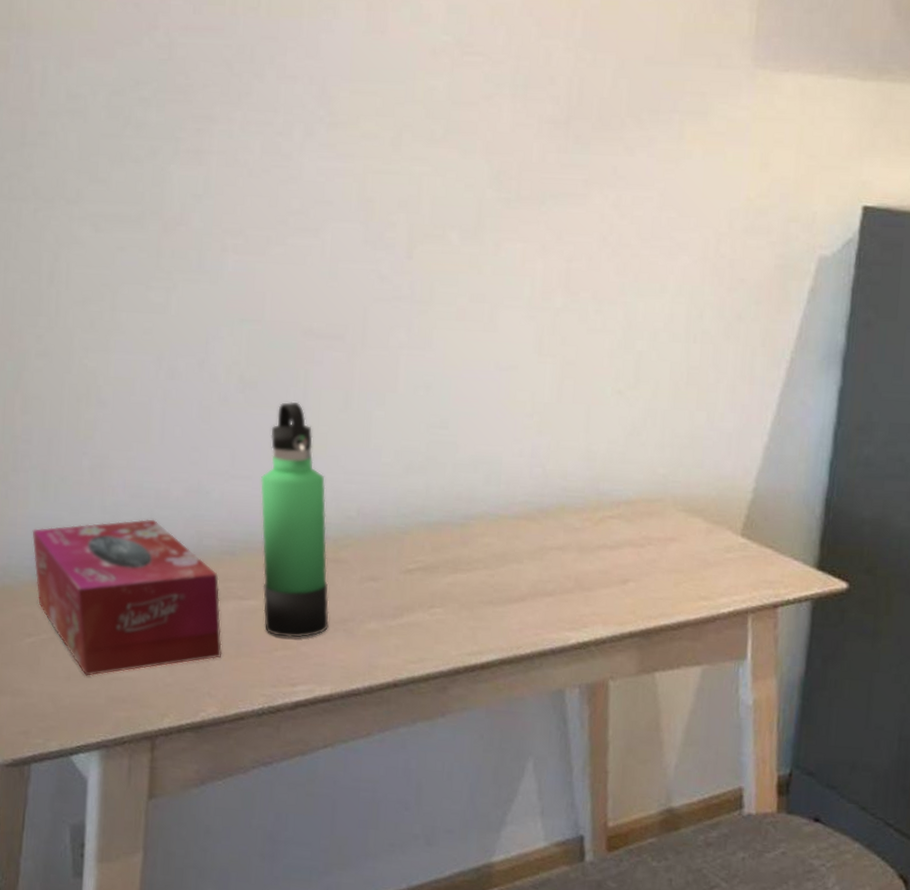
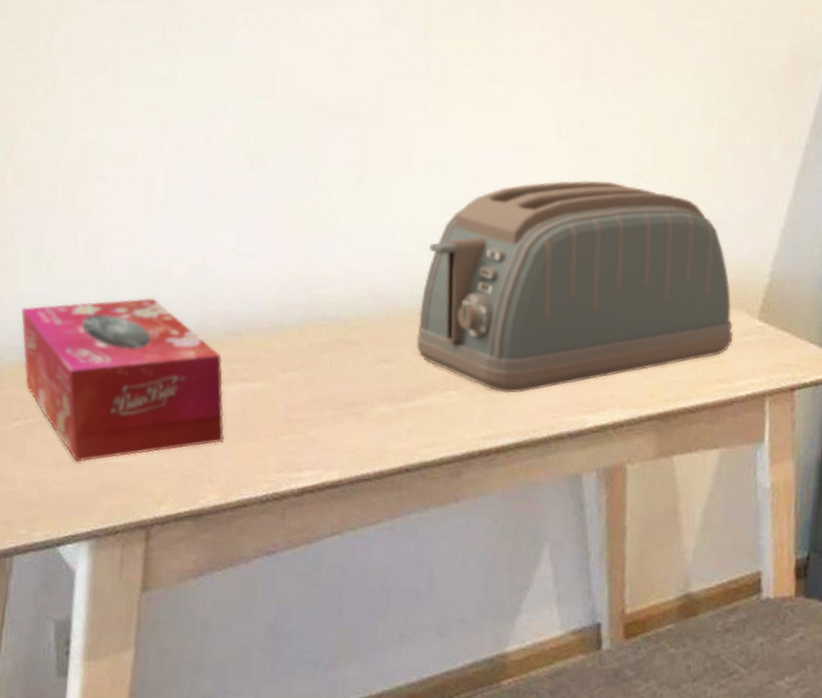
thermos bottle: present [260,401,329,638] -> none [268,179,339,422]
toaster: none [402,398,716,611] -> present [416,180,733,394]

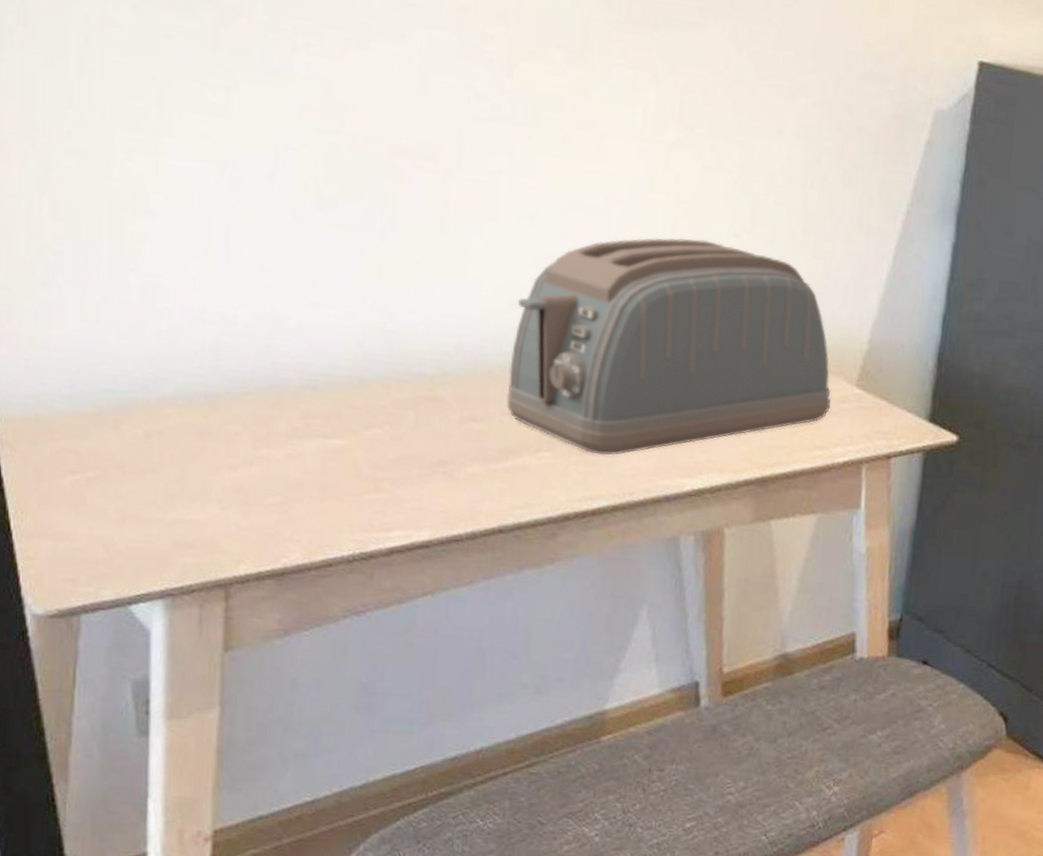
tissue box: present [21,297,225,462] -> none [70,346,305,519]

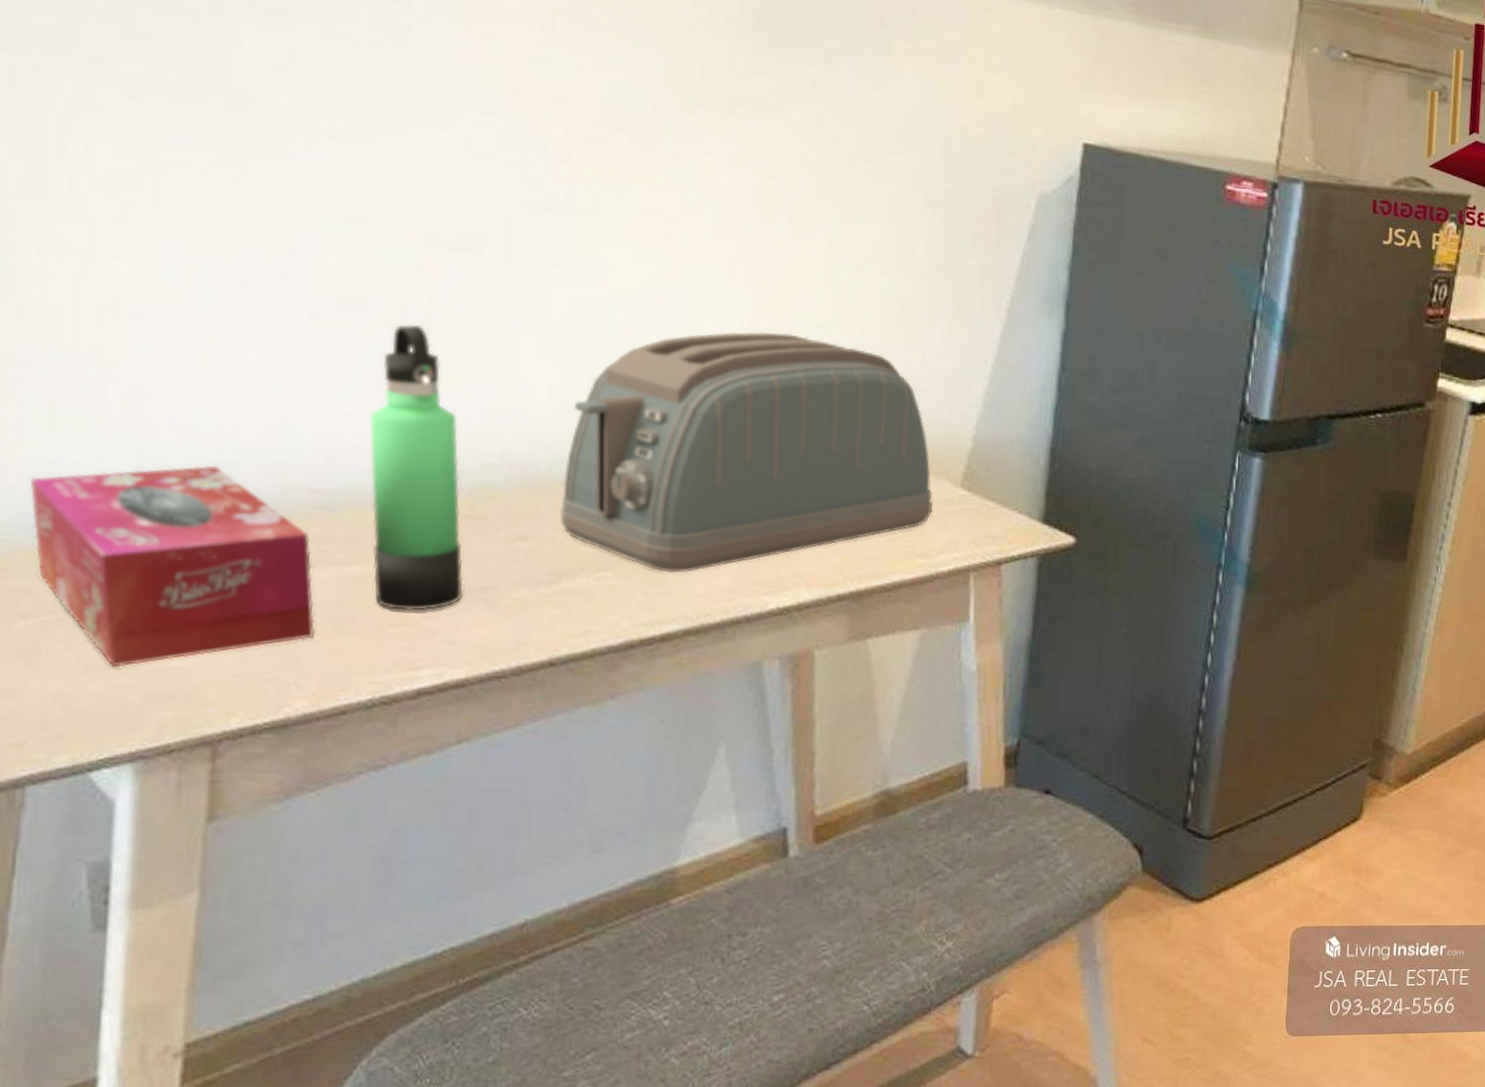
tissue box: none [70,346,305,519] -> present [29,465,316,668]
thermos bottle: none [344,224,426,481] -> present [368,324,464,611]

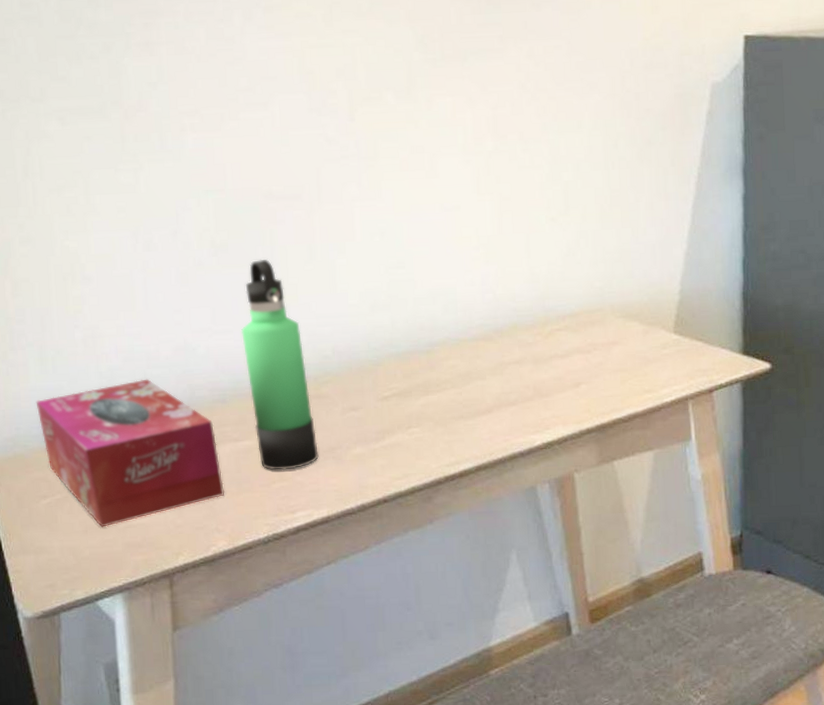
toaster: present [560,331,933,573] -> none [378,228,653,424]

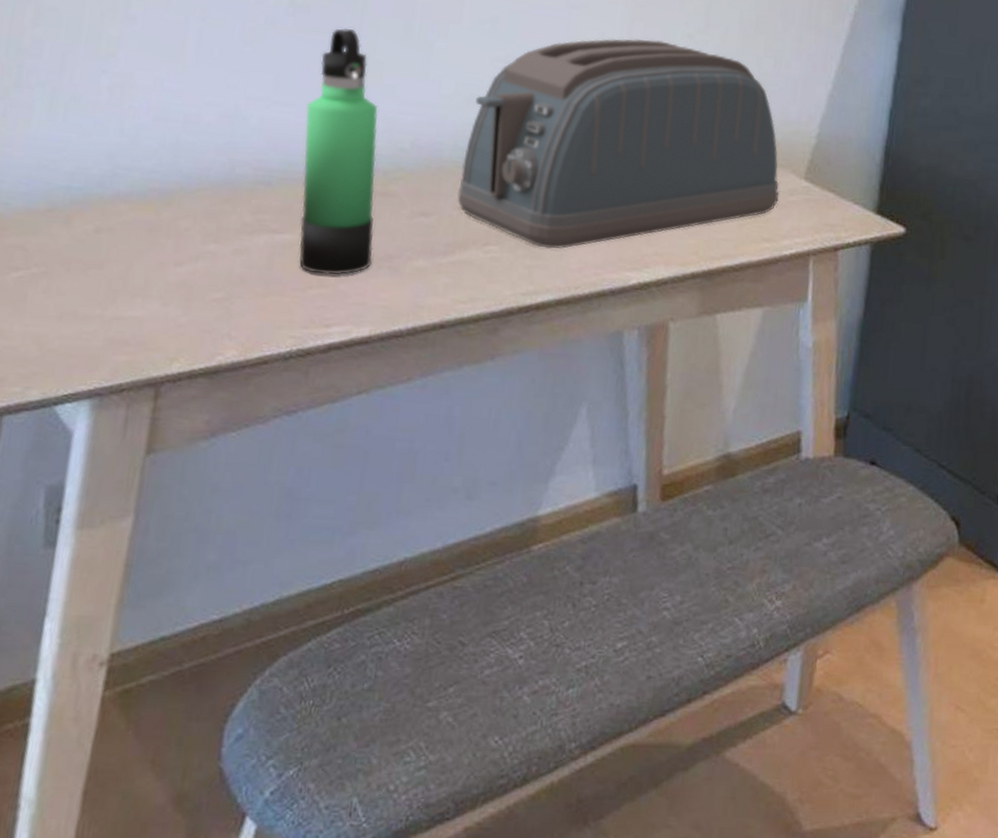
tissue box: present [35,378,225,527] -> none [31,144,251,316]
toaster: none [378,228,653,424] -> present [457,38,779,250]

